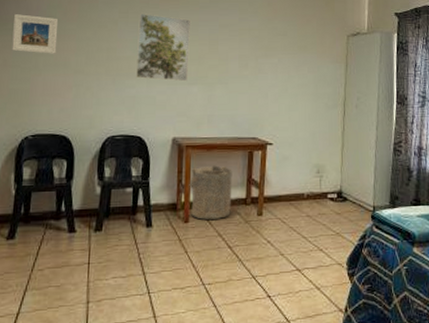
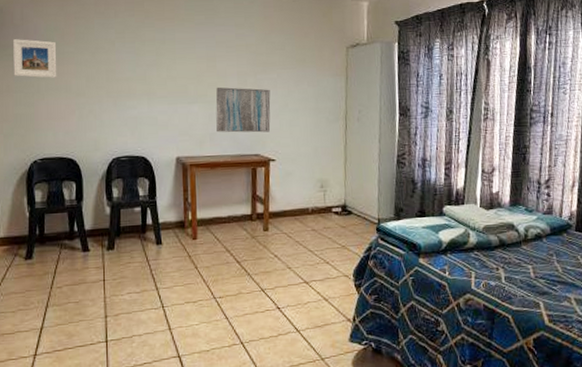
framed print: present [136,14,191,82] -> none [135,33,188,101]
laundry hamper: present [189,165,232,220] -> none [195,183,238,236]
wall art: none [215,69,271,116] -> present [215,87,271,133]

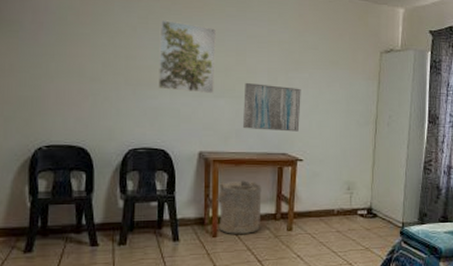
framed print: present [13,39,57,78] -> none [18,15,70,60]
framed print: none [135,33,188,101] -> present [158,20,217,94]
laundry hamper: none [195,183,238,236] -> present [217,180,262,234]

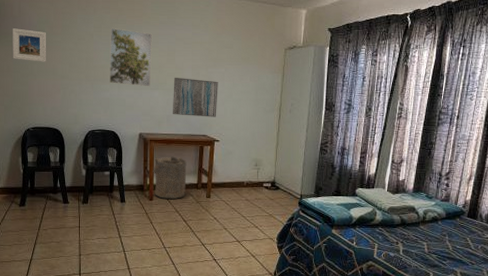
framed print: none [18,15,70,60] -> present [12,28,47,62]

